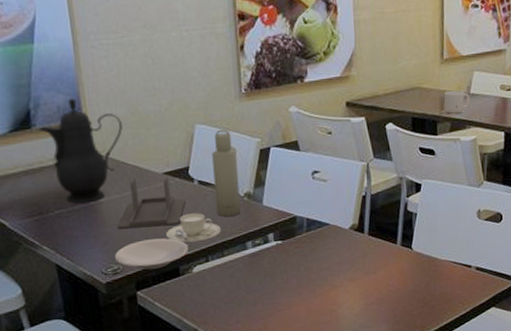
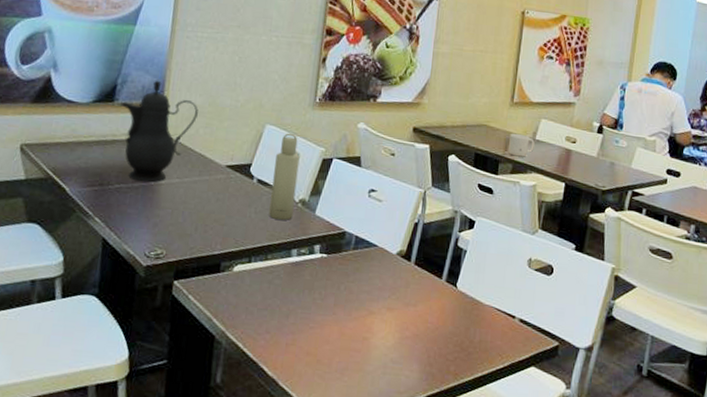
saucer: present [114,238,190,270] -> none [160,228,235,261]
napkin holder: present [117,176,186,228] -> none [170,166,242,219]
teacup: present [166,213,221,243] -> none [215,210,270,241]

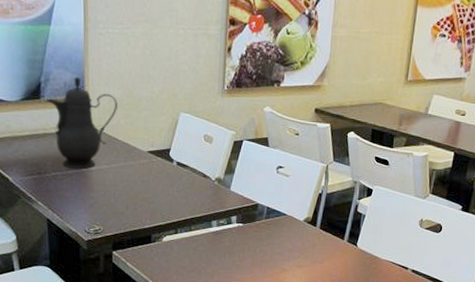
bottle: present [269,133,300,220] -> none [189,119,213,196]
mug: present [507,133,535,157] -> none [402,109,427,131]

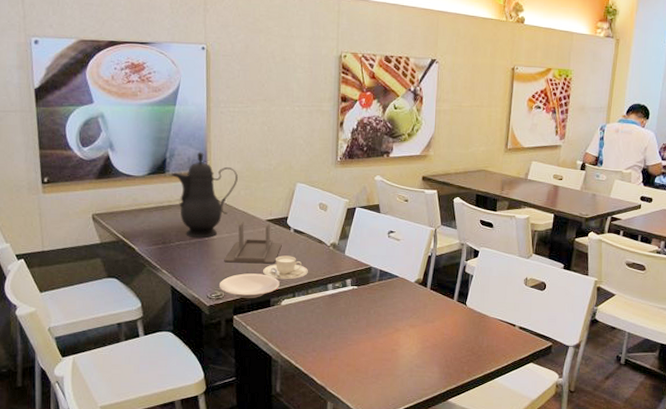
saucer: none [97,207,162,234] -> present [218,273,281,299]
napkin holder: none [102,153,164,197] -> present [224,222,282,263]
teacup: none [144,189,191,215] -> present [263,255,308,280]

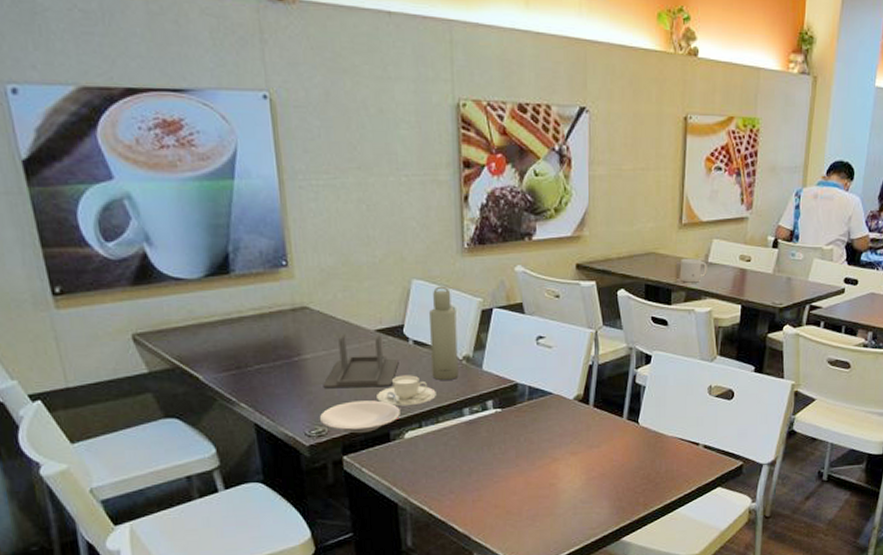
coffeepot: present [171,152,238,238] -> none [238,242,332,359]
bottle: none [306,189,328,261] -> present [429,286,459,380]
mug: none [504,175,527,195] -> present [679,258,707,283]

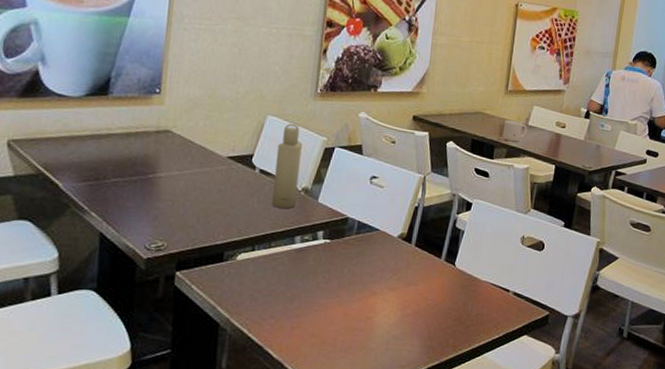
saucer: present [319,400,402,434] -> none [160,220,238,252]
napkin holder: present [323,334,399,388] -> none [170,158,244,209]
teacup: present [377,375,436,407] -> none [217,200,273,230]

